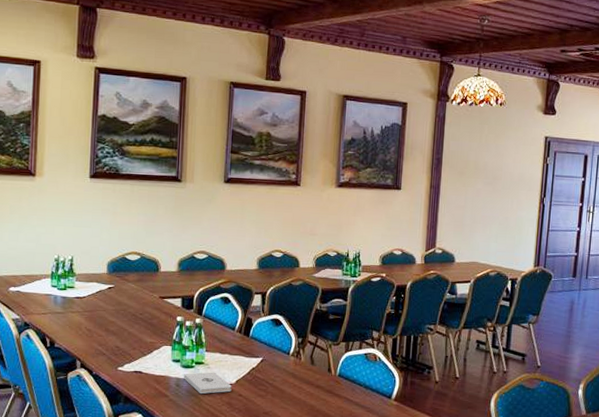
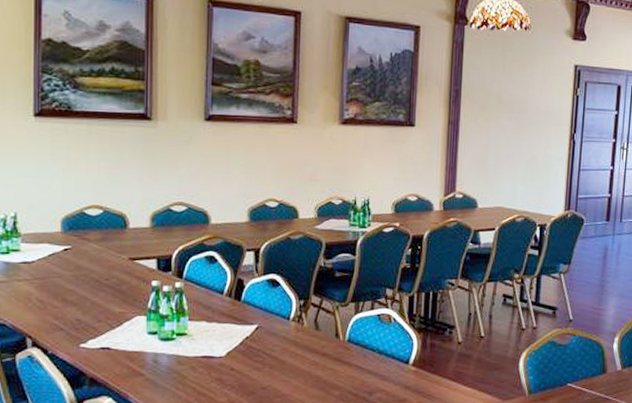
notepad: present [184,372,232,394] -> none [163,344,222,371]

